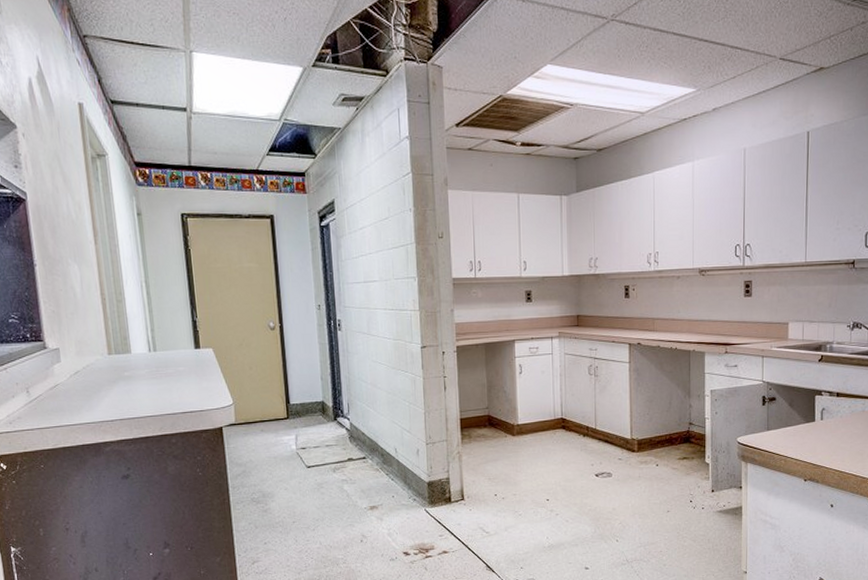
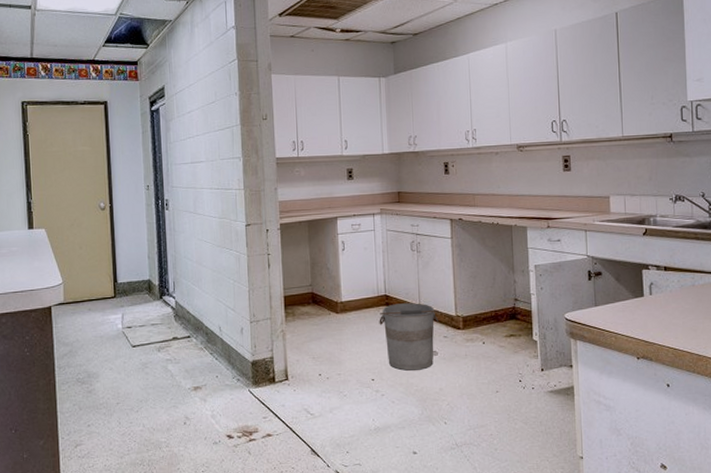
bucket: none [555,426,614,491] -> present [379,303,439,371]

